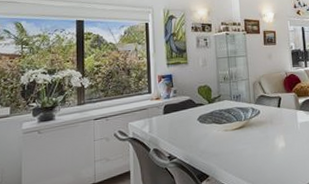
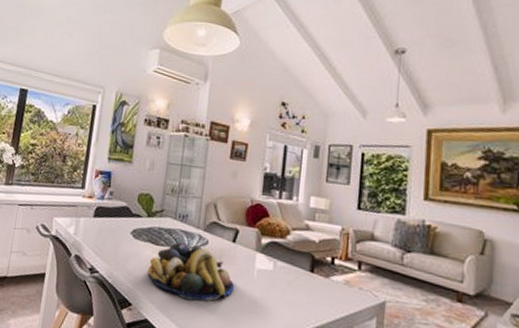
fruit bowl: none [217,116,286,160] -> present [147,242,235,301]

